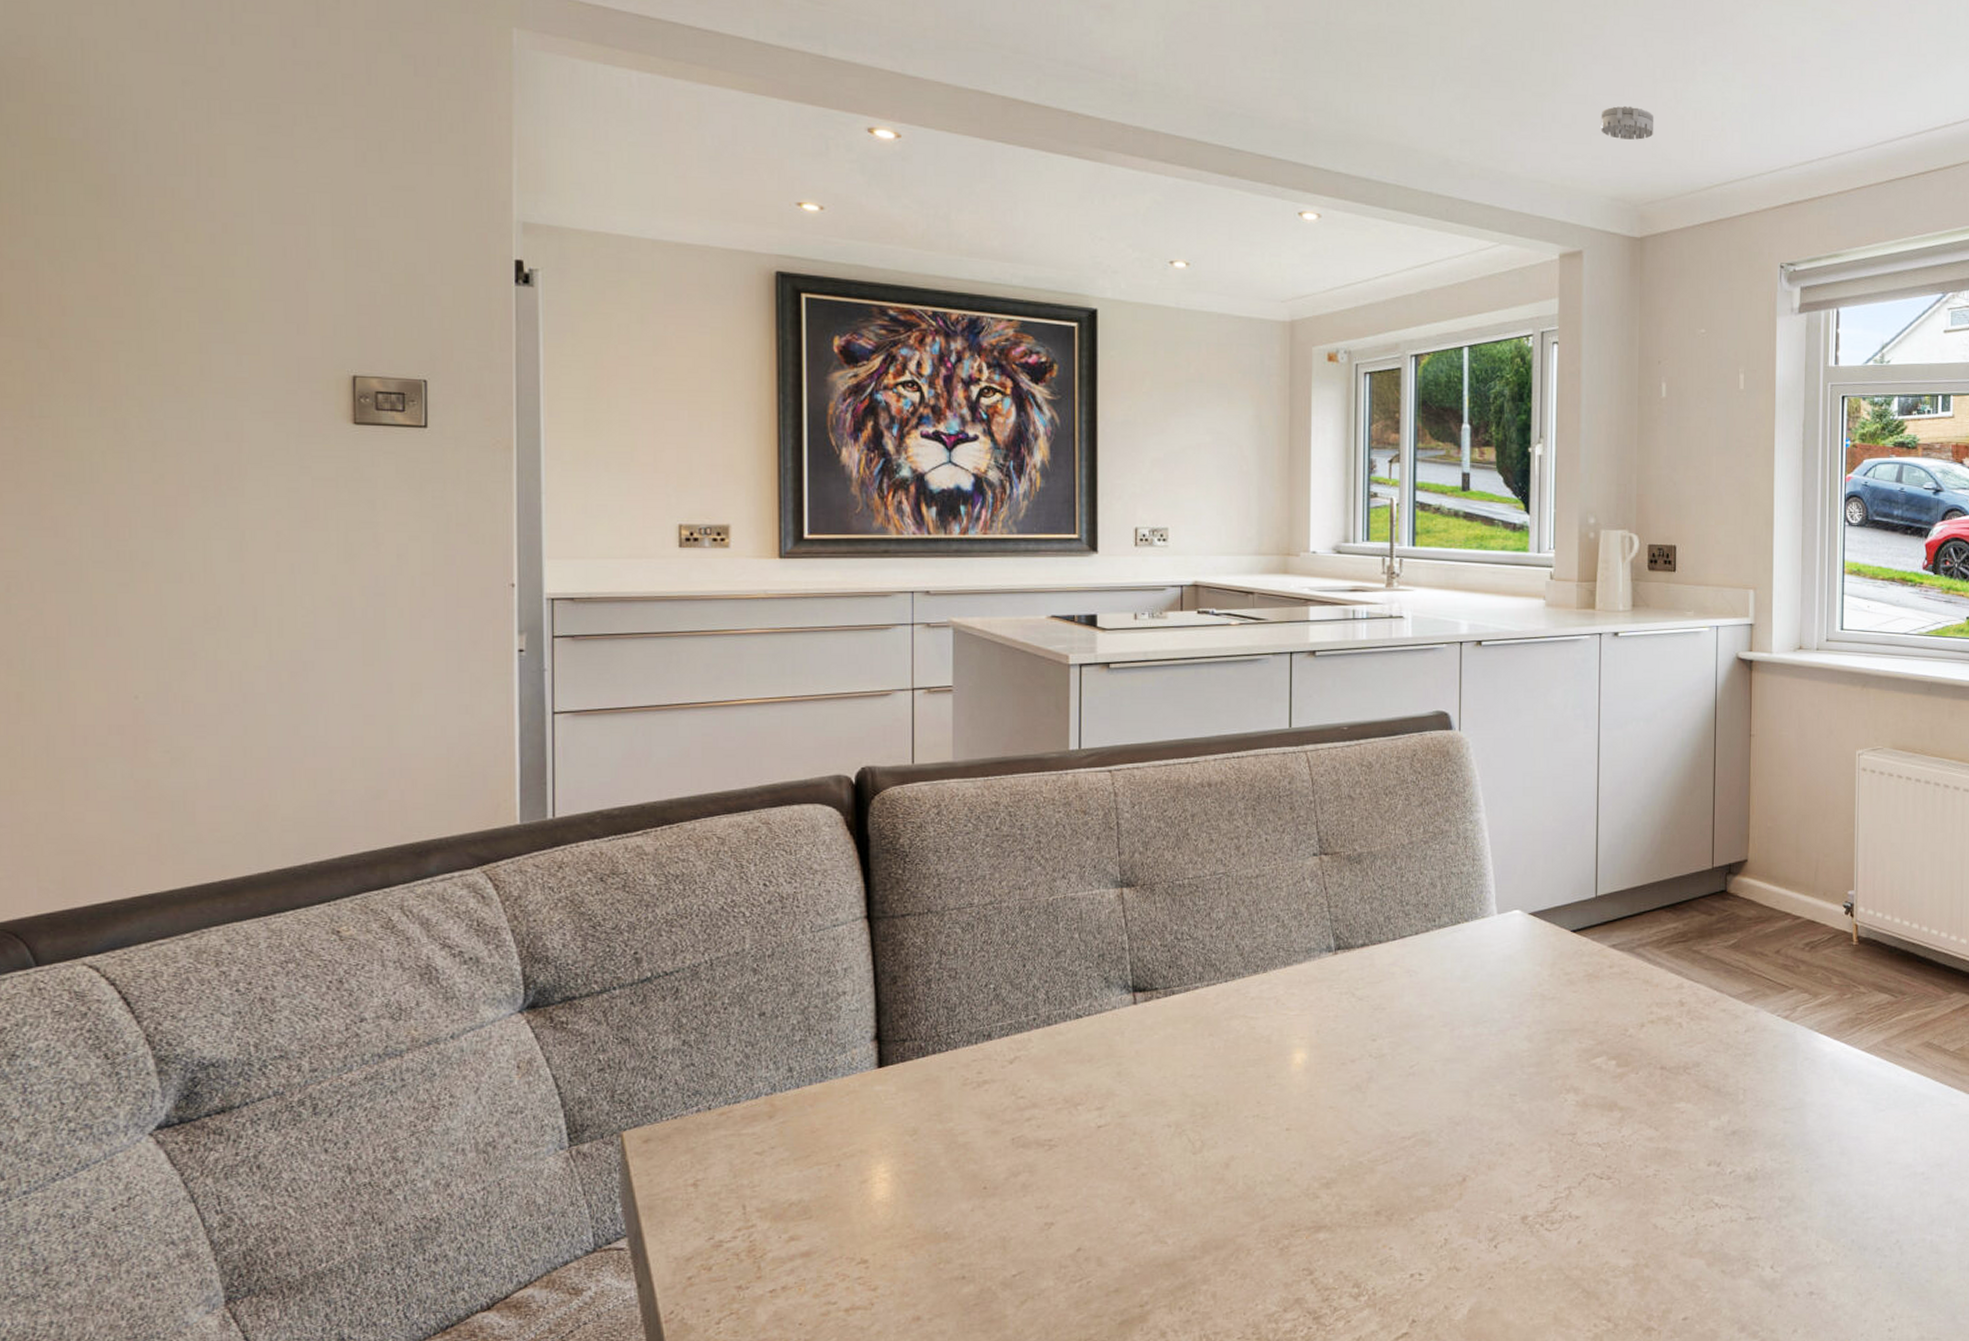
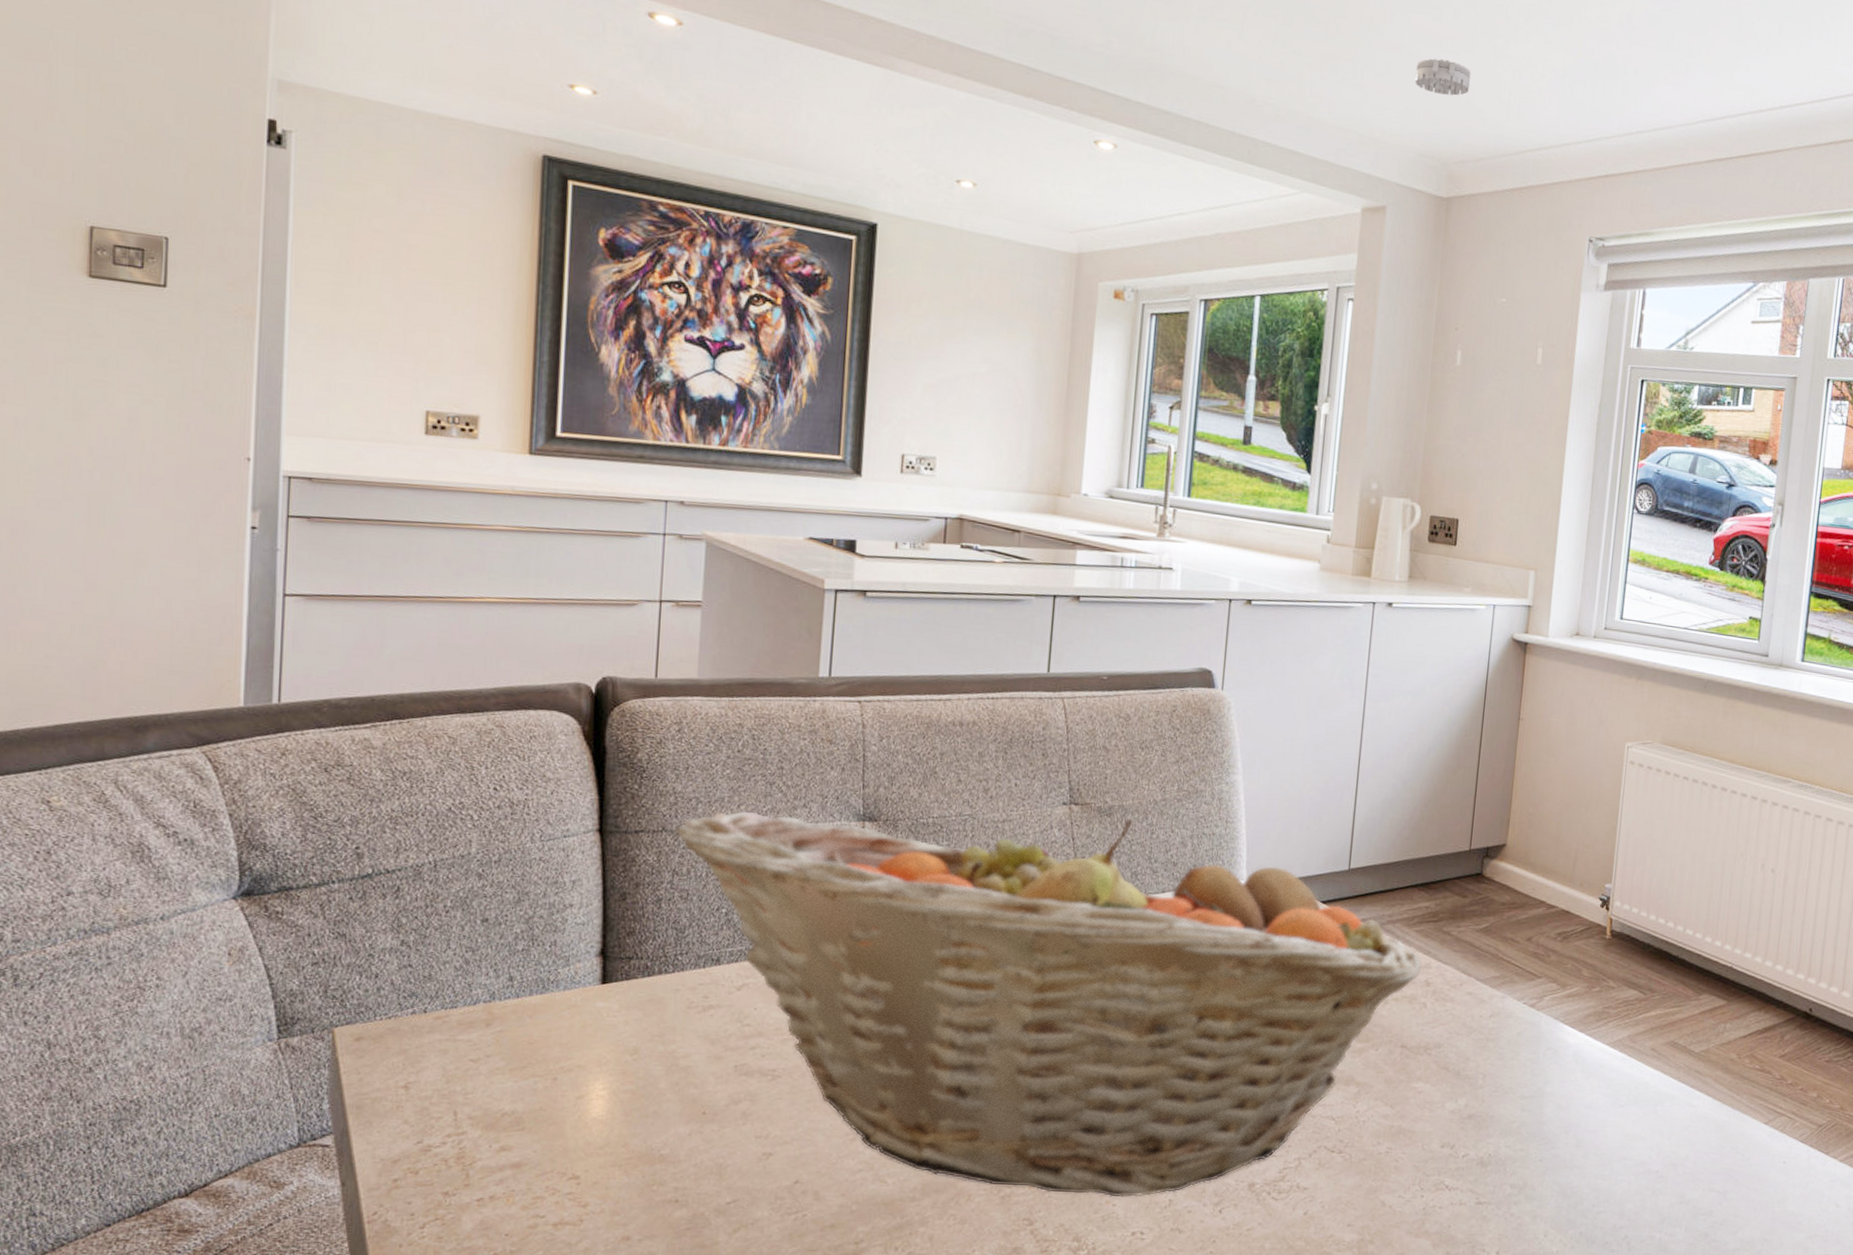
fruit basket: none [940,865,1675,1241] -> present [675,810,1423,1198]

